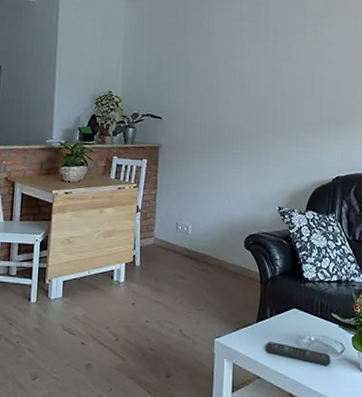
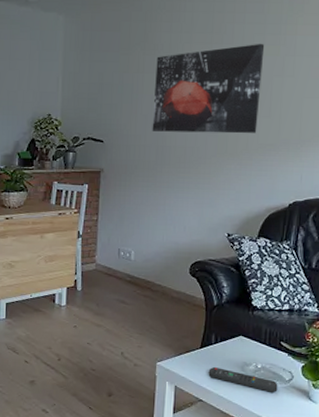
wall art: none [207,32,305,113] -> present [152,43,265,134]

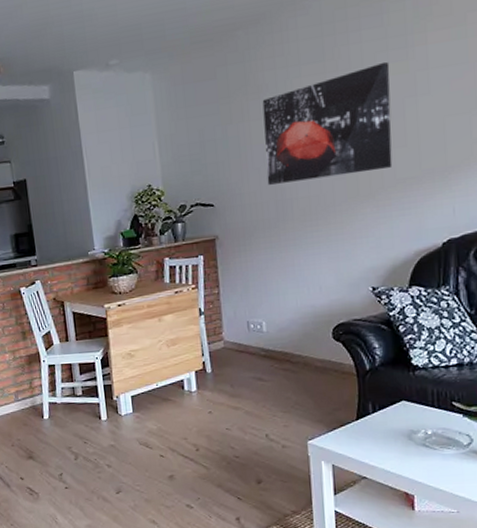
remote control: present [208,366,278,394] -> none [369,438,455,462]

